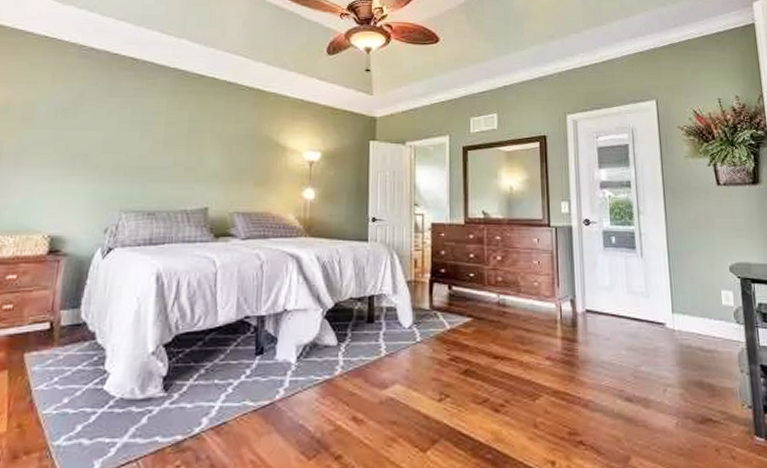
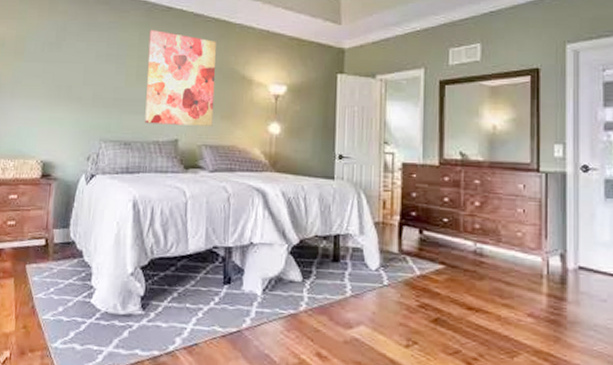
wall art: none [171,97,250,193] -> present [144,30,216,126]

